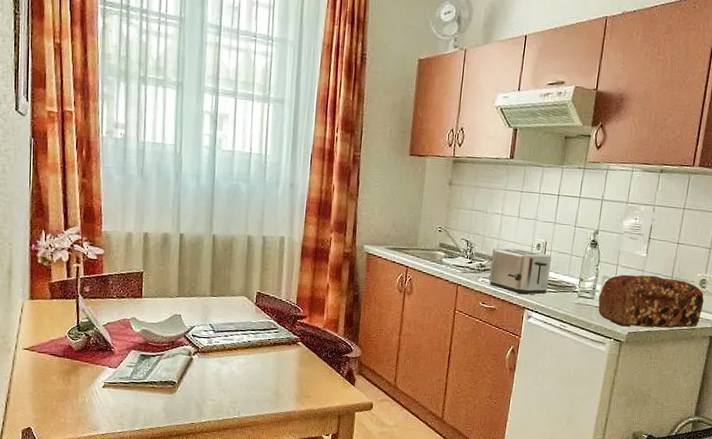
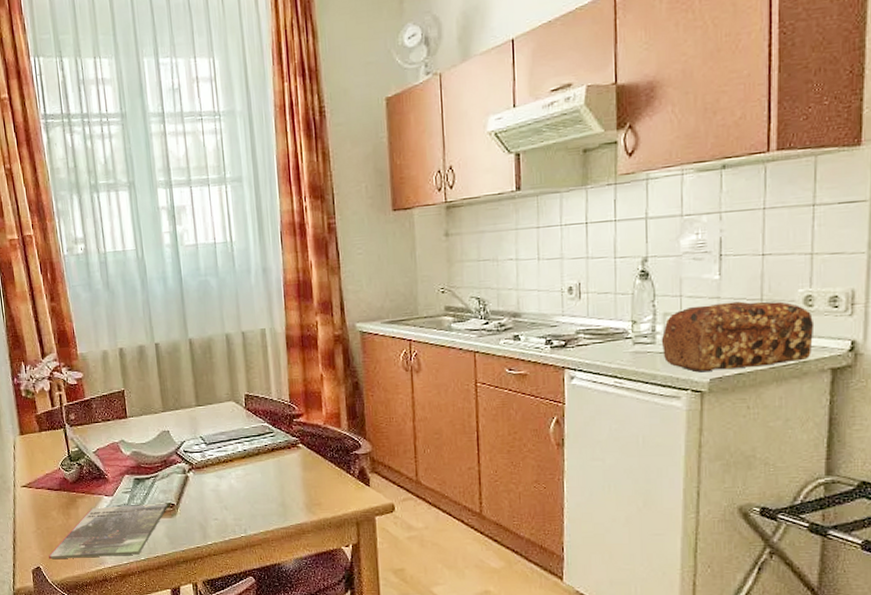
magazine: none [42,376,169,425] -> present [49,504,168,560]
toaster: present [489,248,552,295] -> none [512,296,591,352]

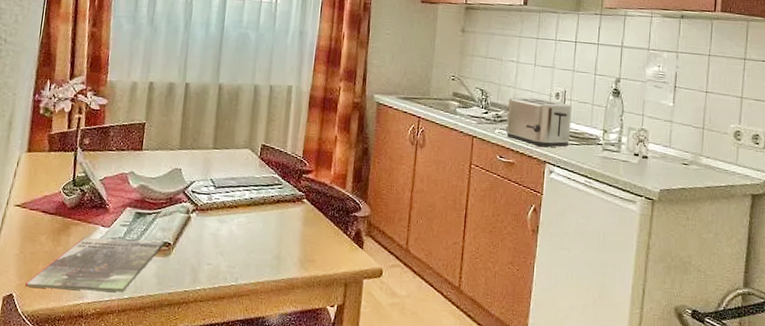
toaster: none [512,296,591,352] -> present [506,97,572,148]
bread loaf: present [661,301,815,372] -> none [624,125,741,185]

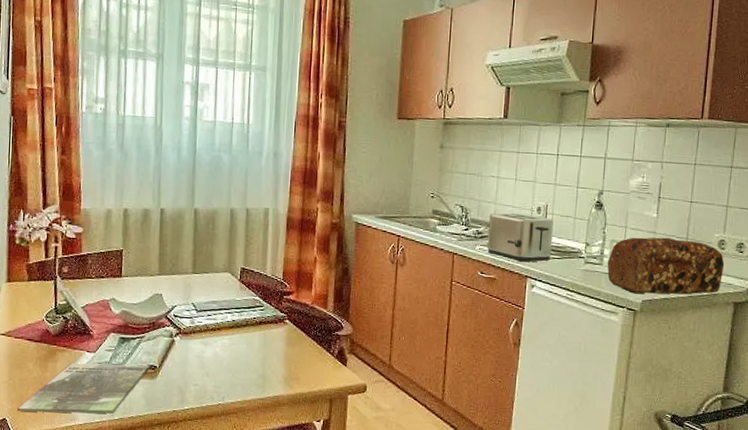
bread loaf: none [624,125,741,185] -> present [607,237,725,295]

